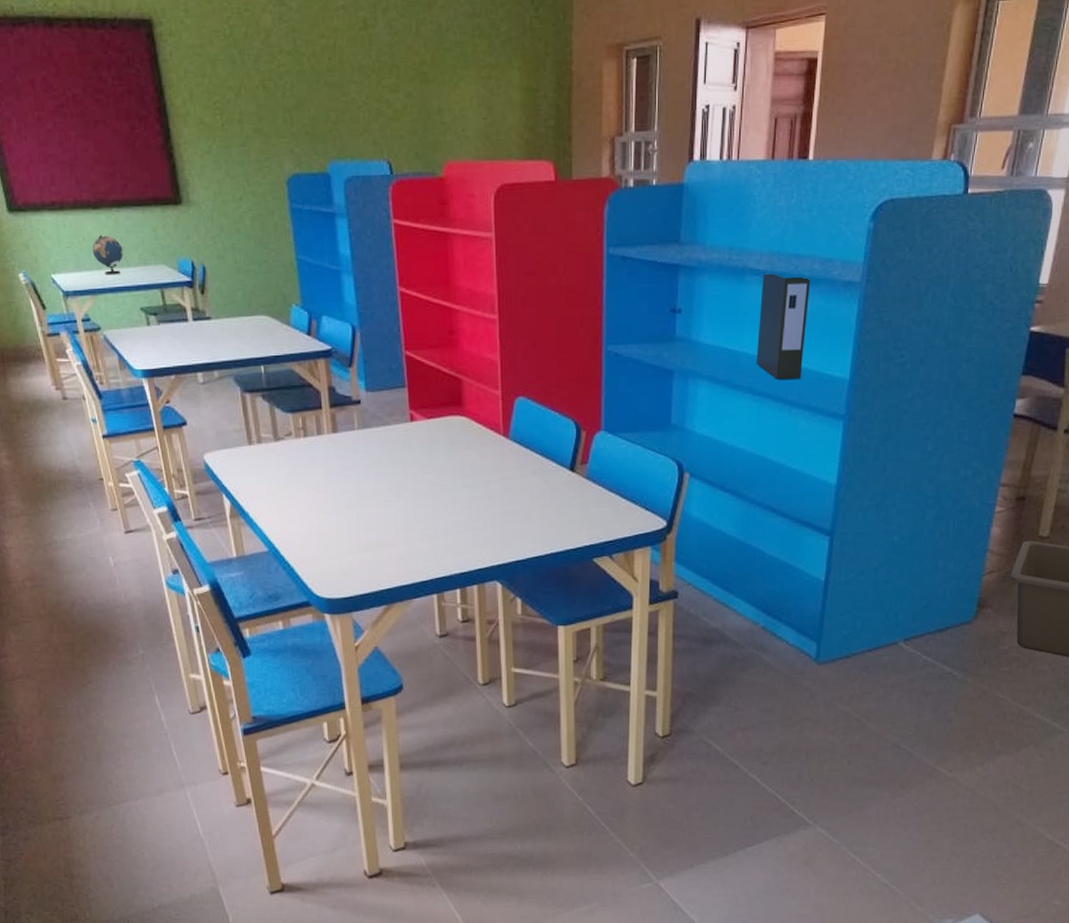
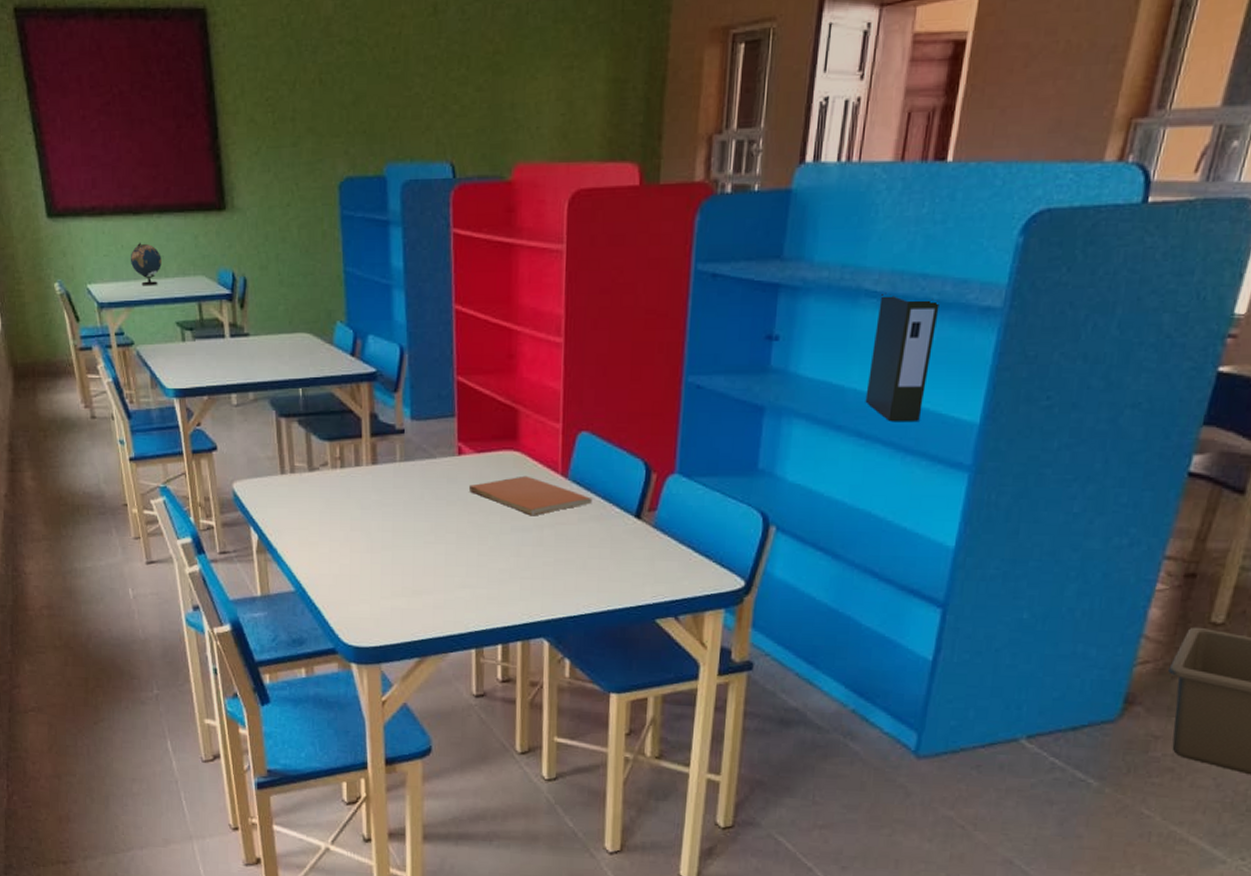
book: none [421,437,532,473] -> present [468,475,593,516]

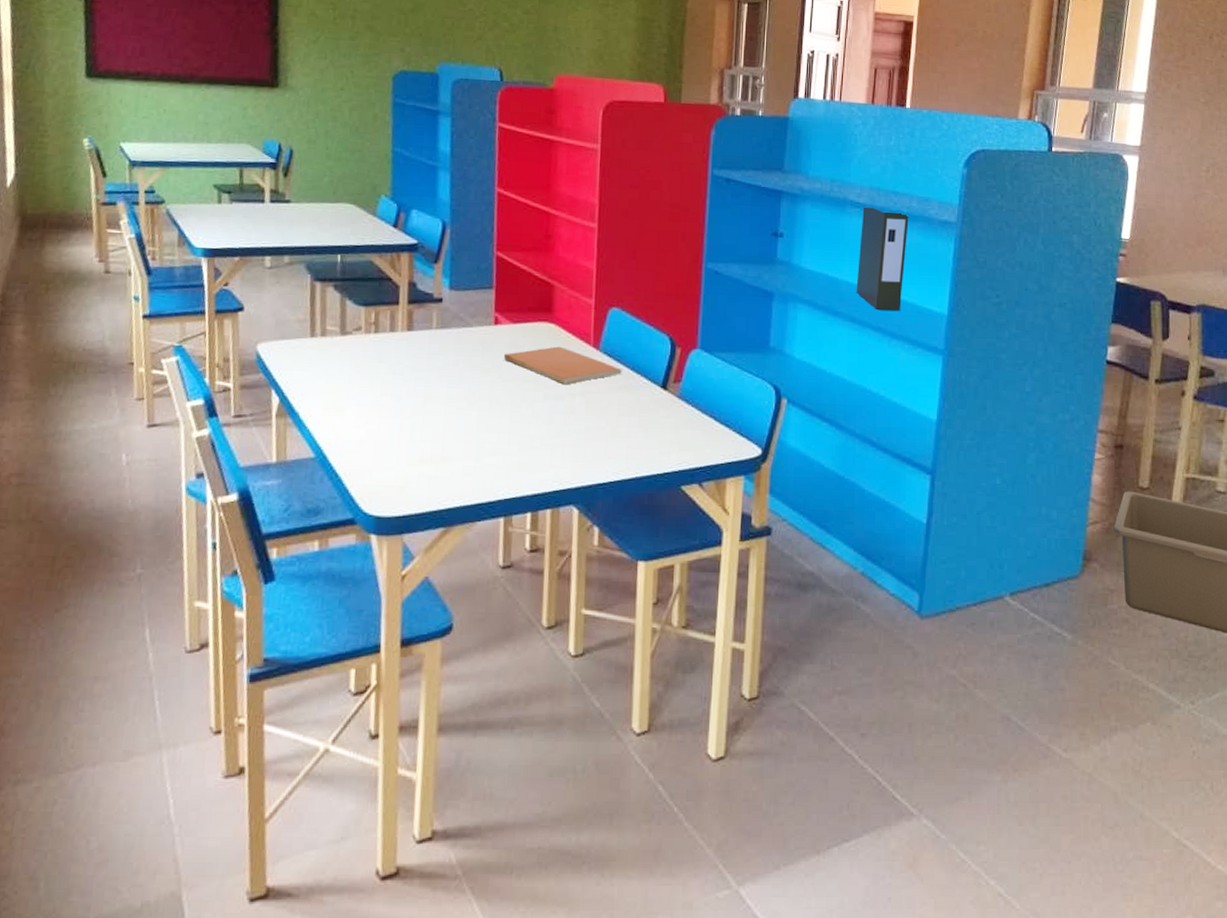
globe: present [130,242,162,285] -> none [171,108,206,149]

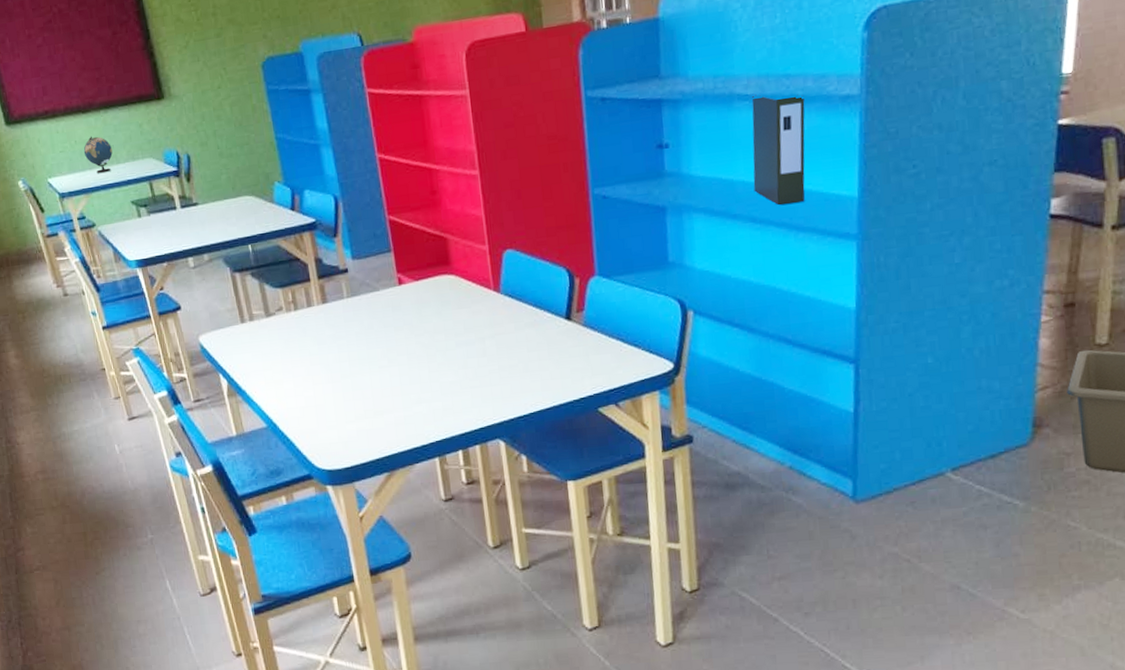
globe: none [171,108,206,149] -> present [83,136,113,173]
book: present [503,346,622,385] -> none [412,295,526,331]

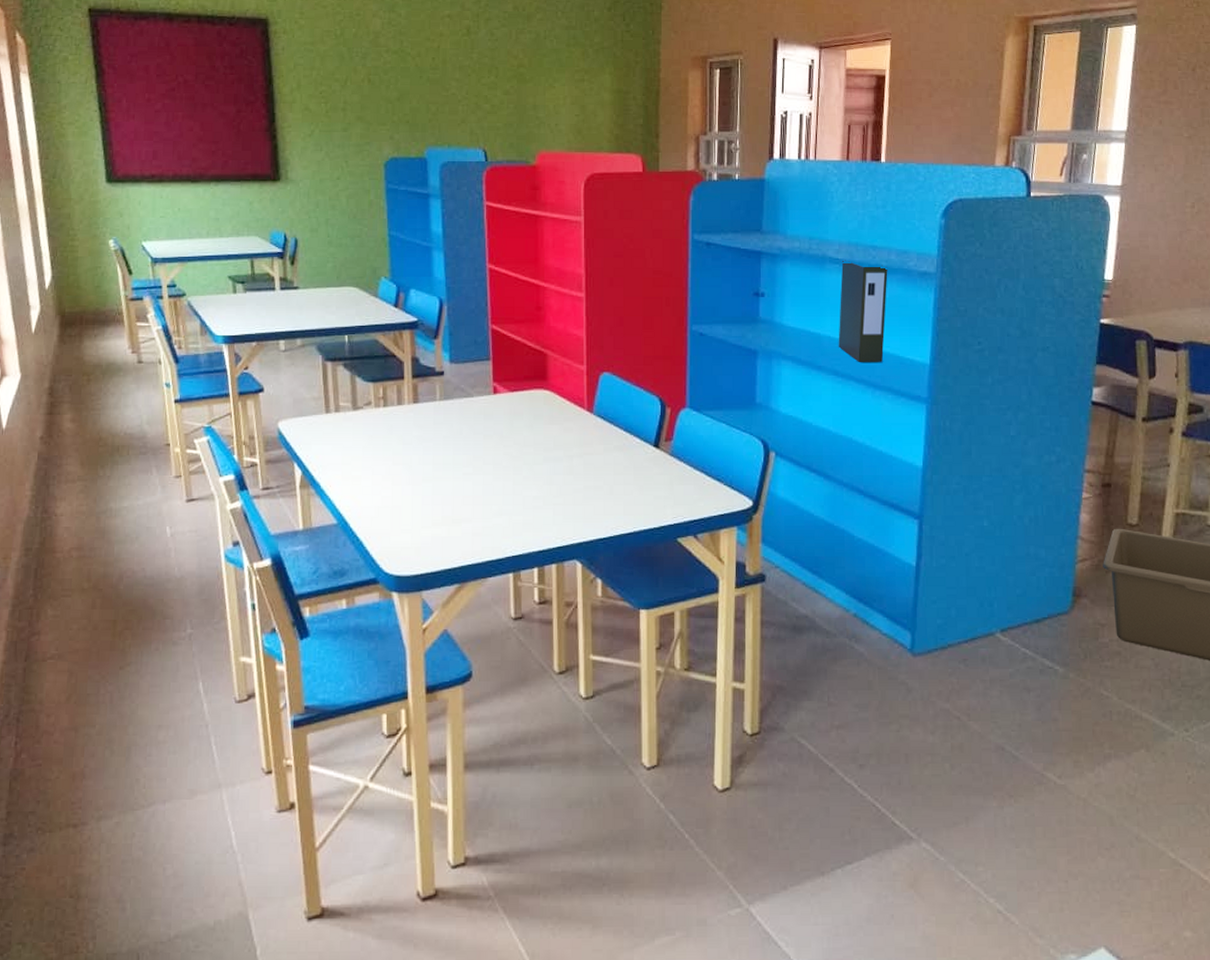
globe: present [83,136,113,173] -> none [186,206,217,243]

